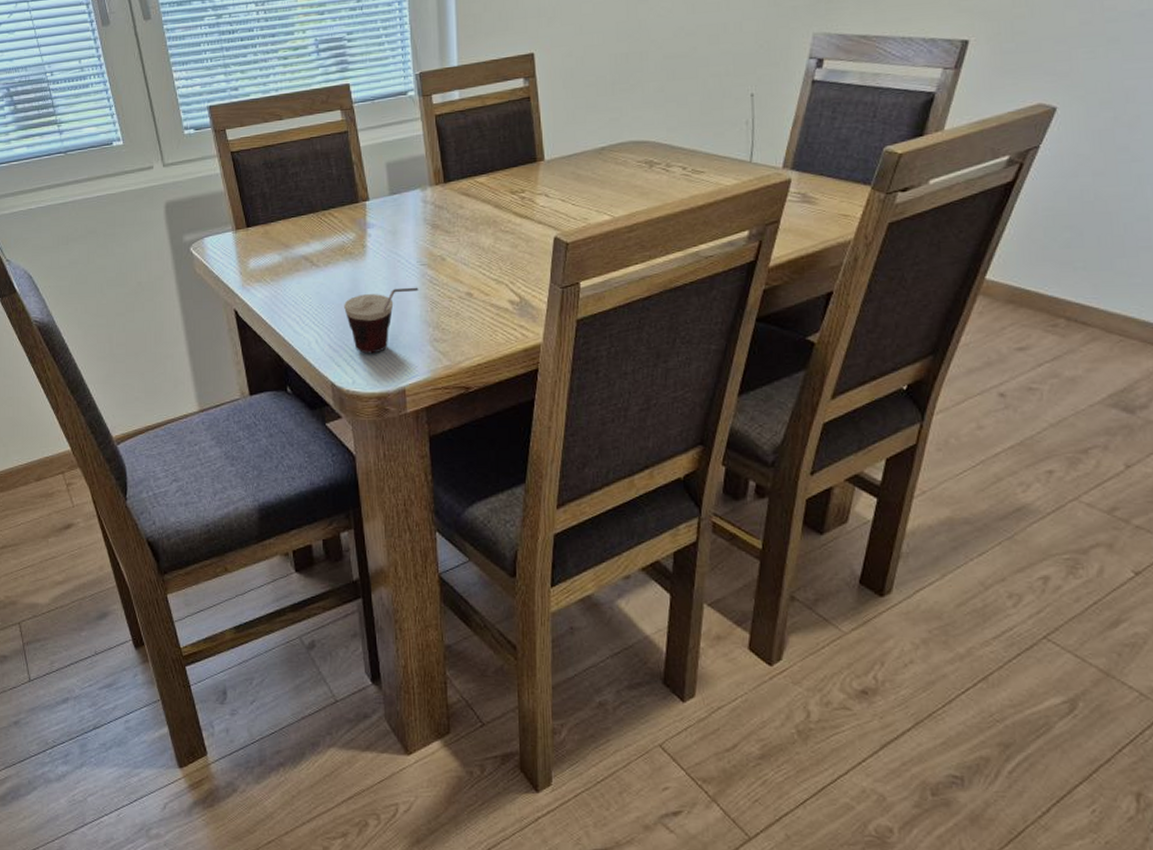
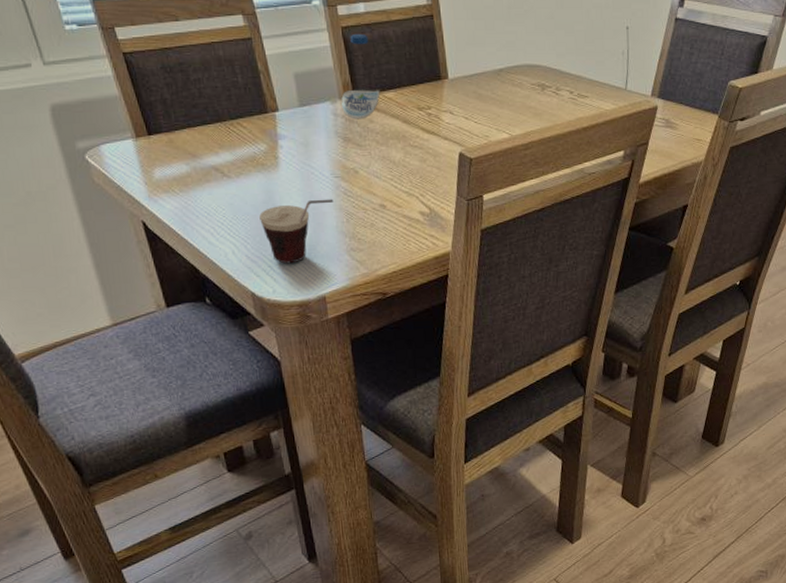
water bottle: none [432,120,472,206] -> present [341,33,380,120]

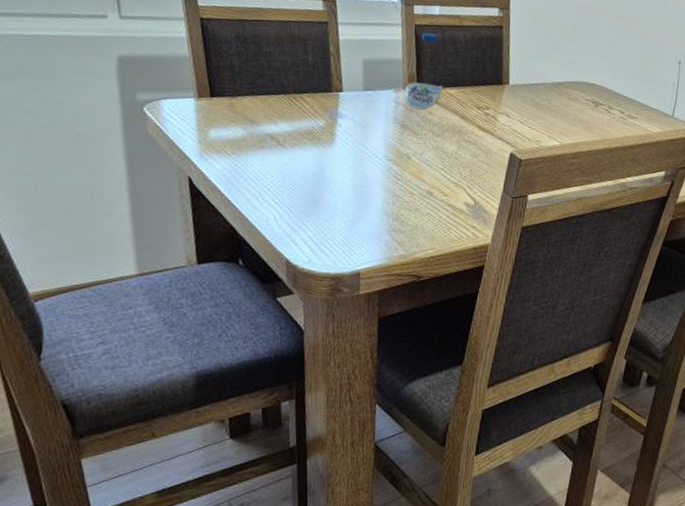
cup: present [259,199,334,264] -> none [307,178,383,237]

